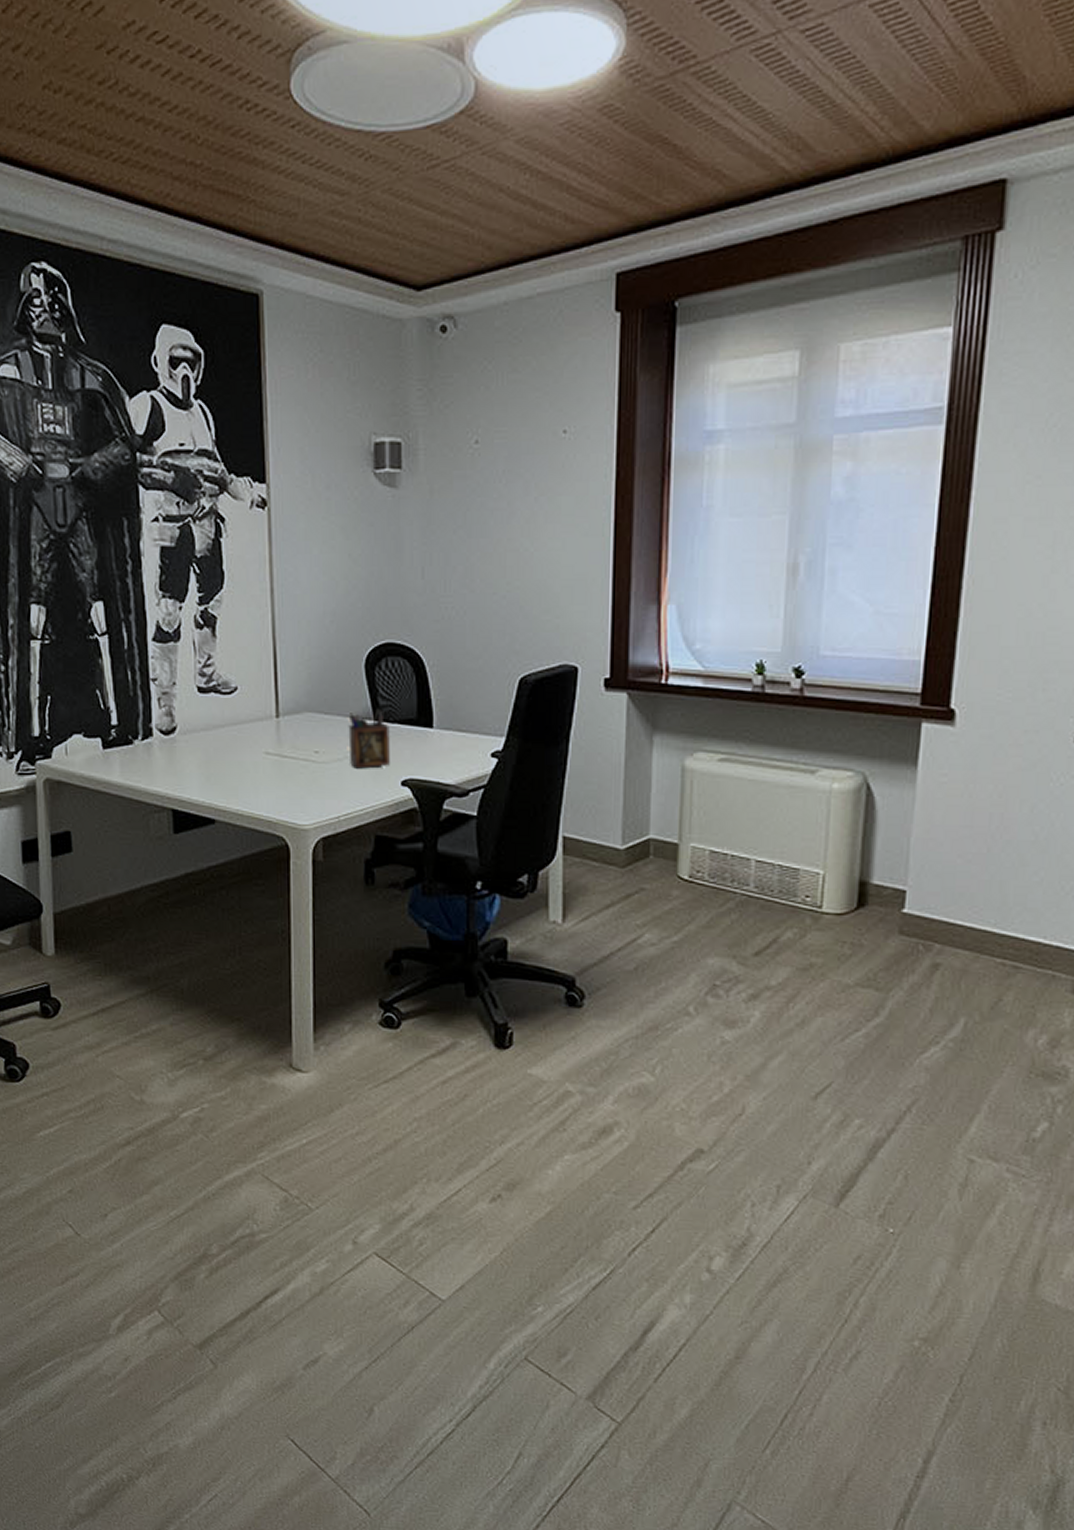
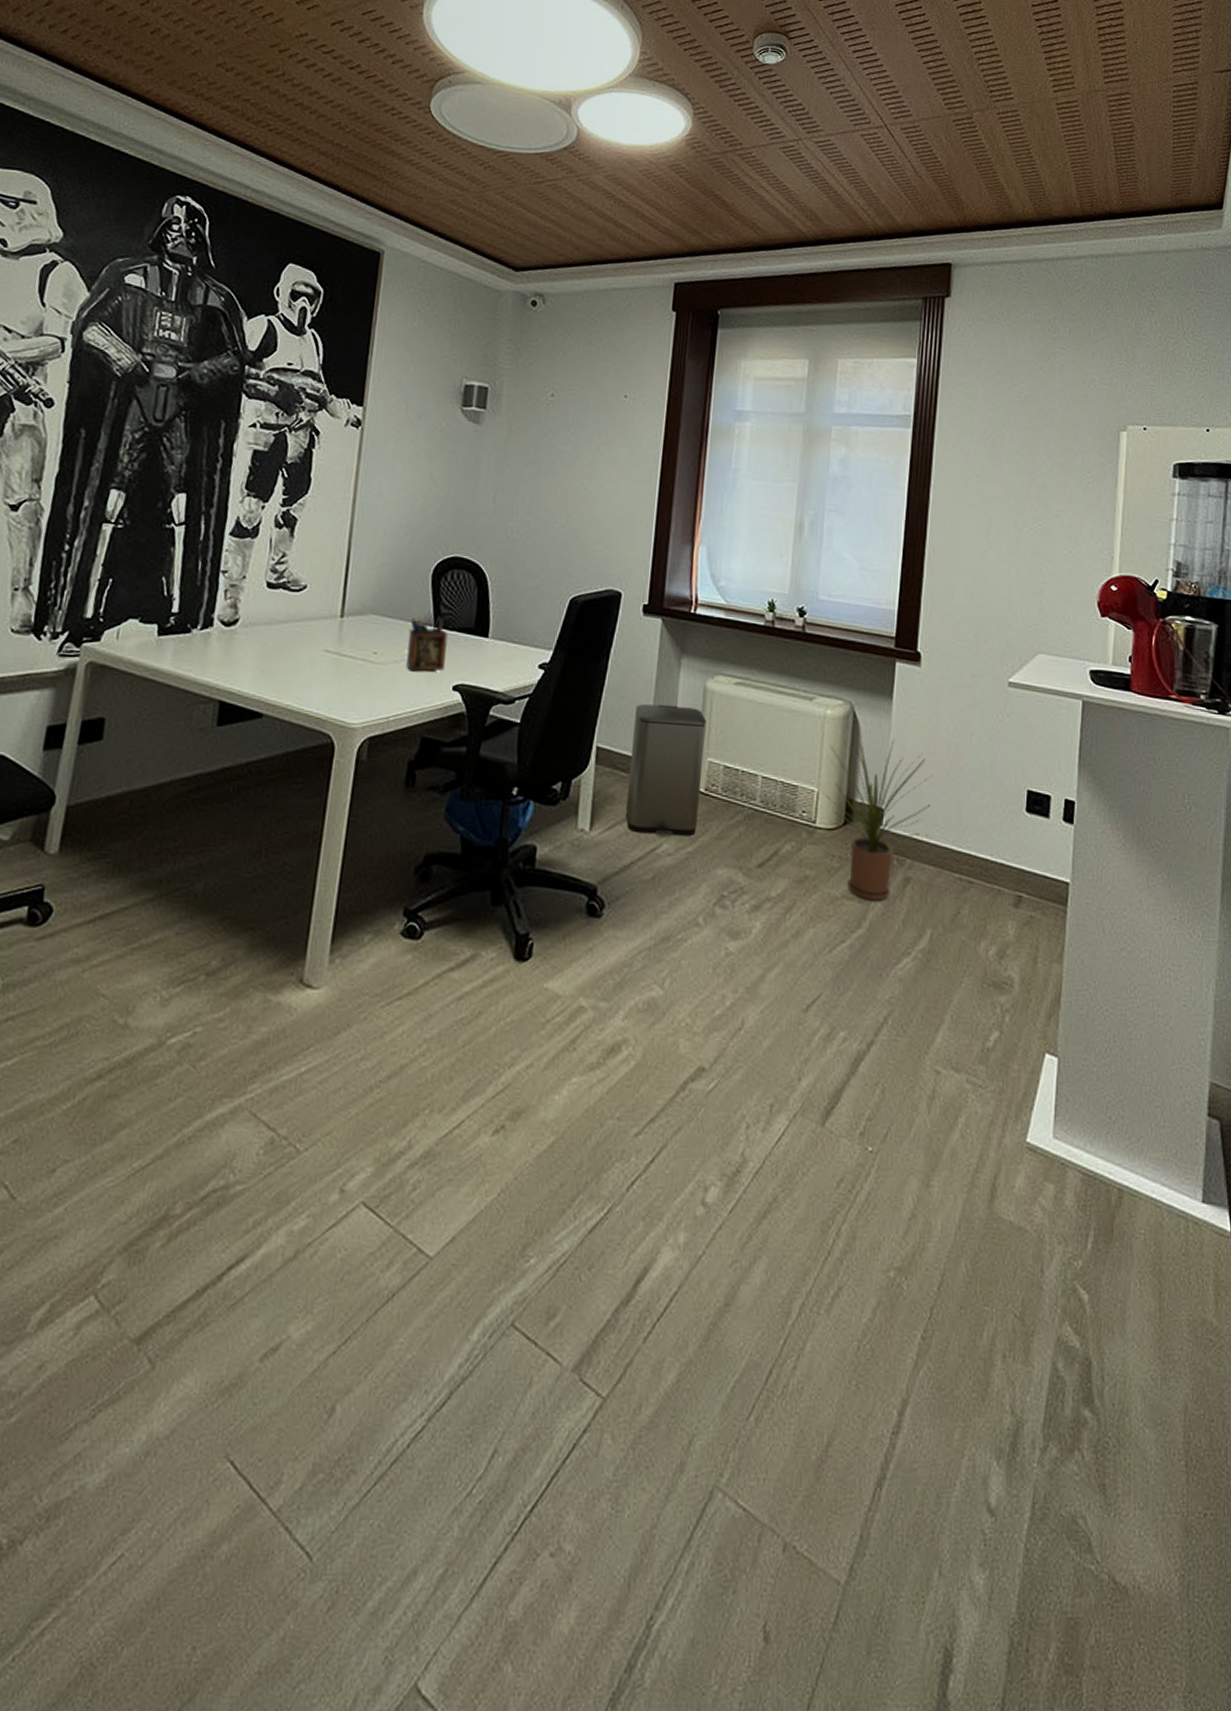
pedal bin: none [600,787,687,927] -> present [625,704,706,837]
house plant: none [833,811,970,989] -> present [826,738,933,901]

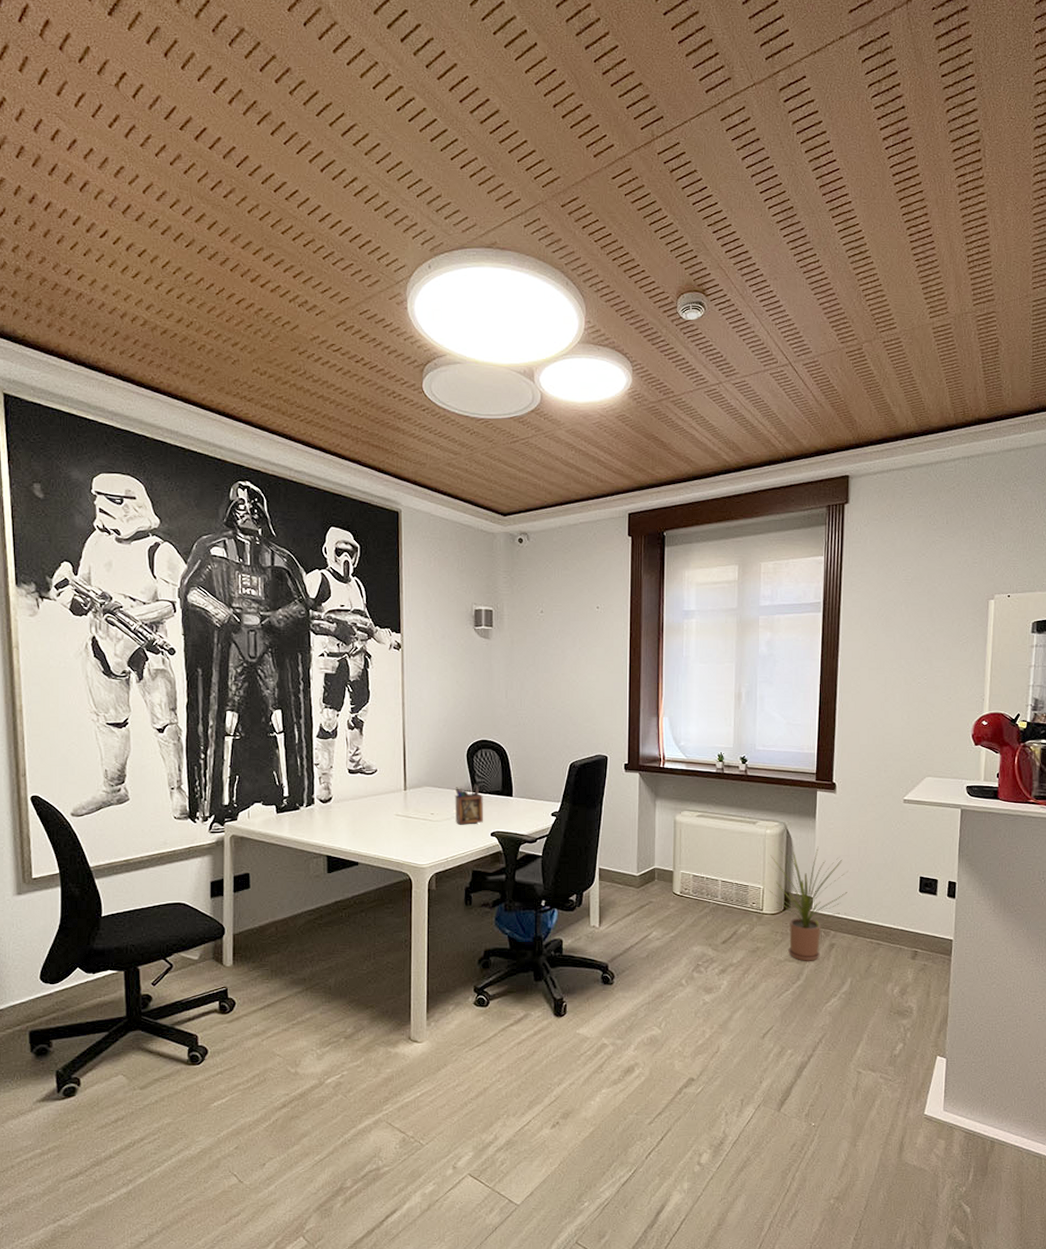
pedal bin: present [625,704,706,837] -> none [624,835,678,927]

